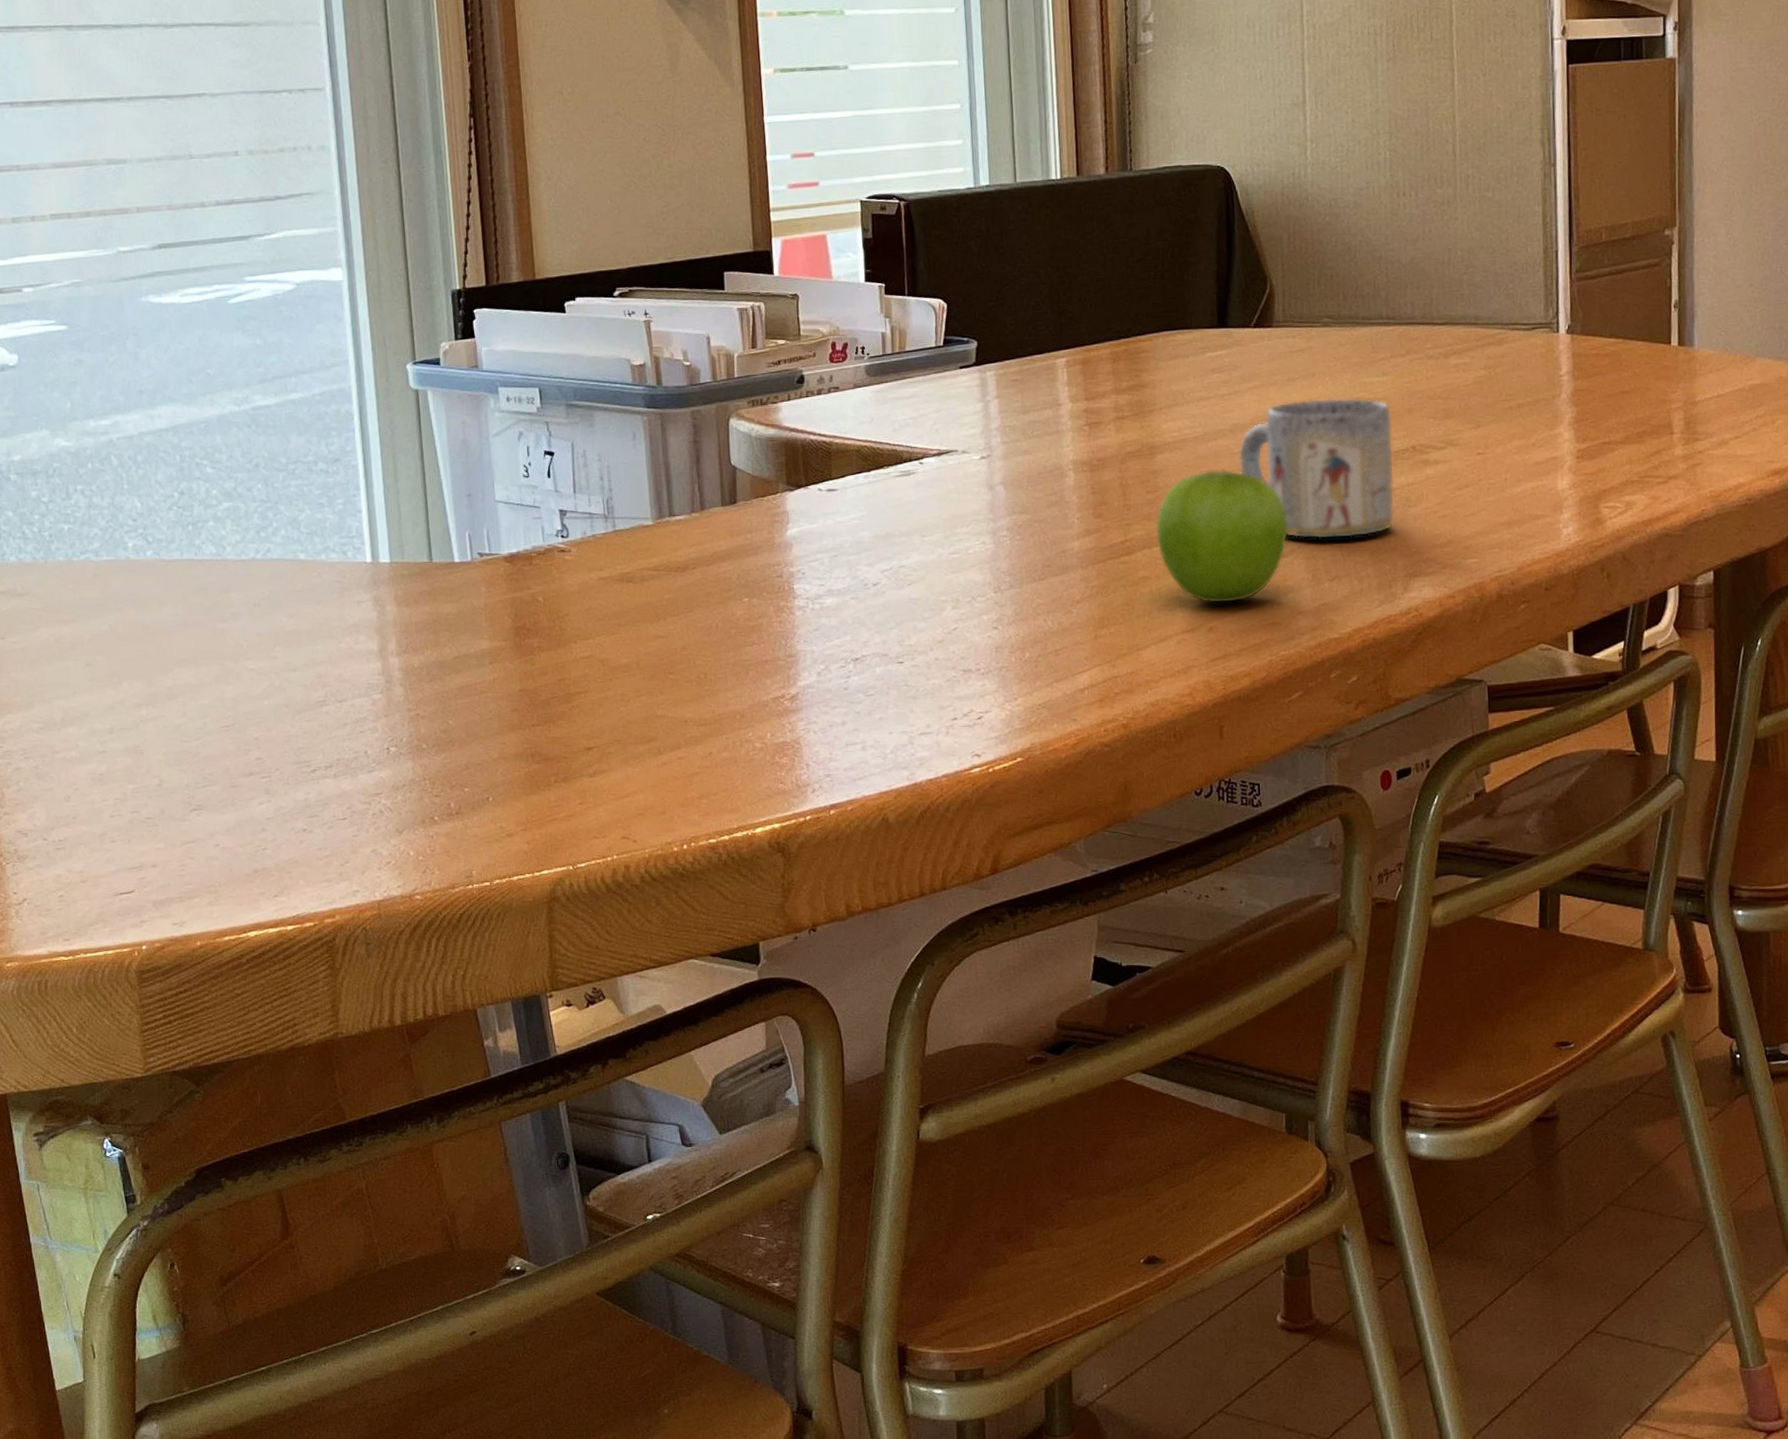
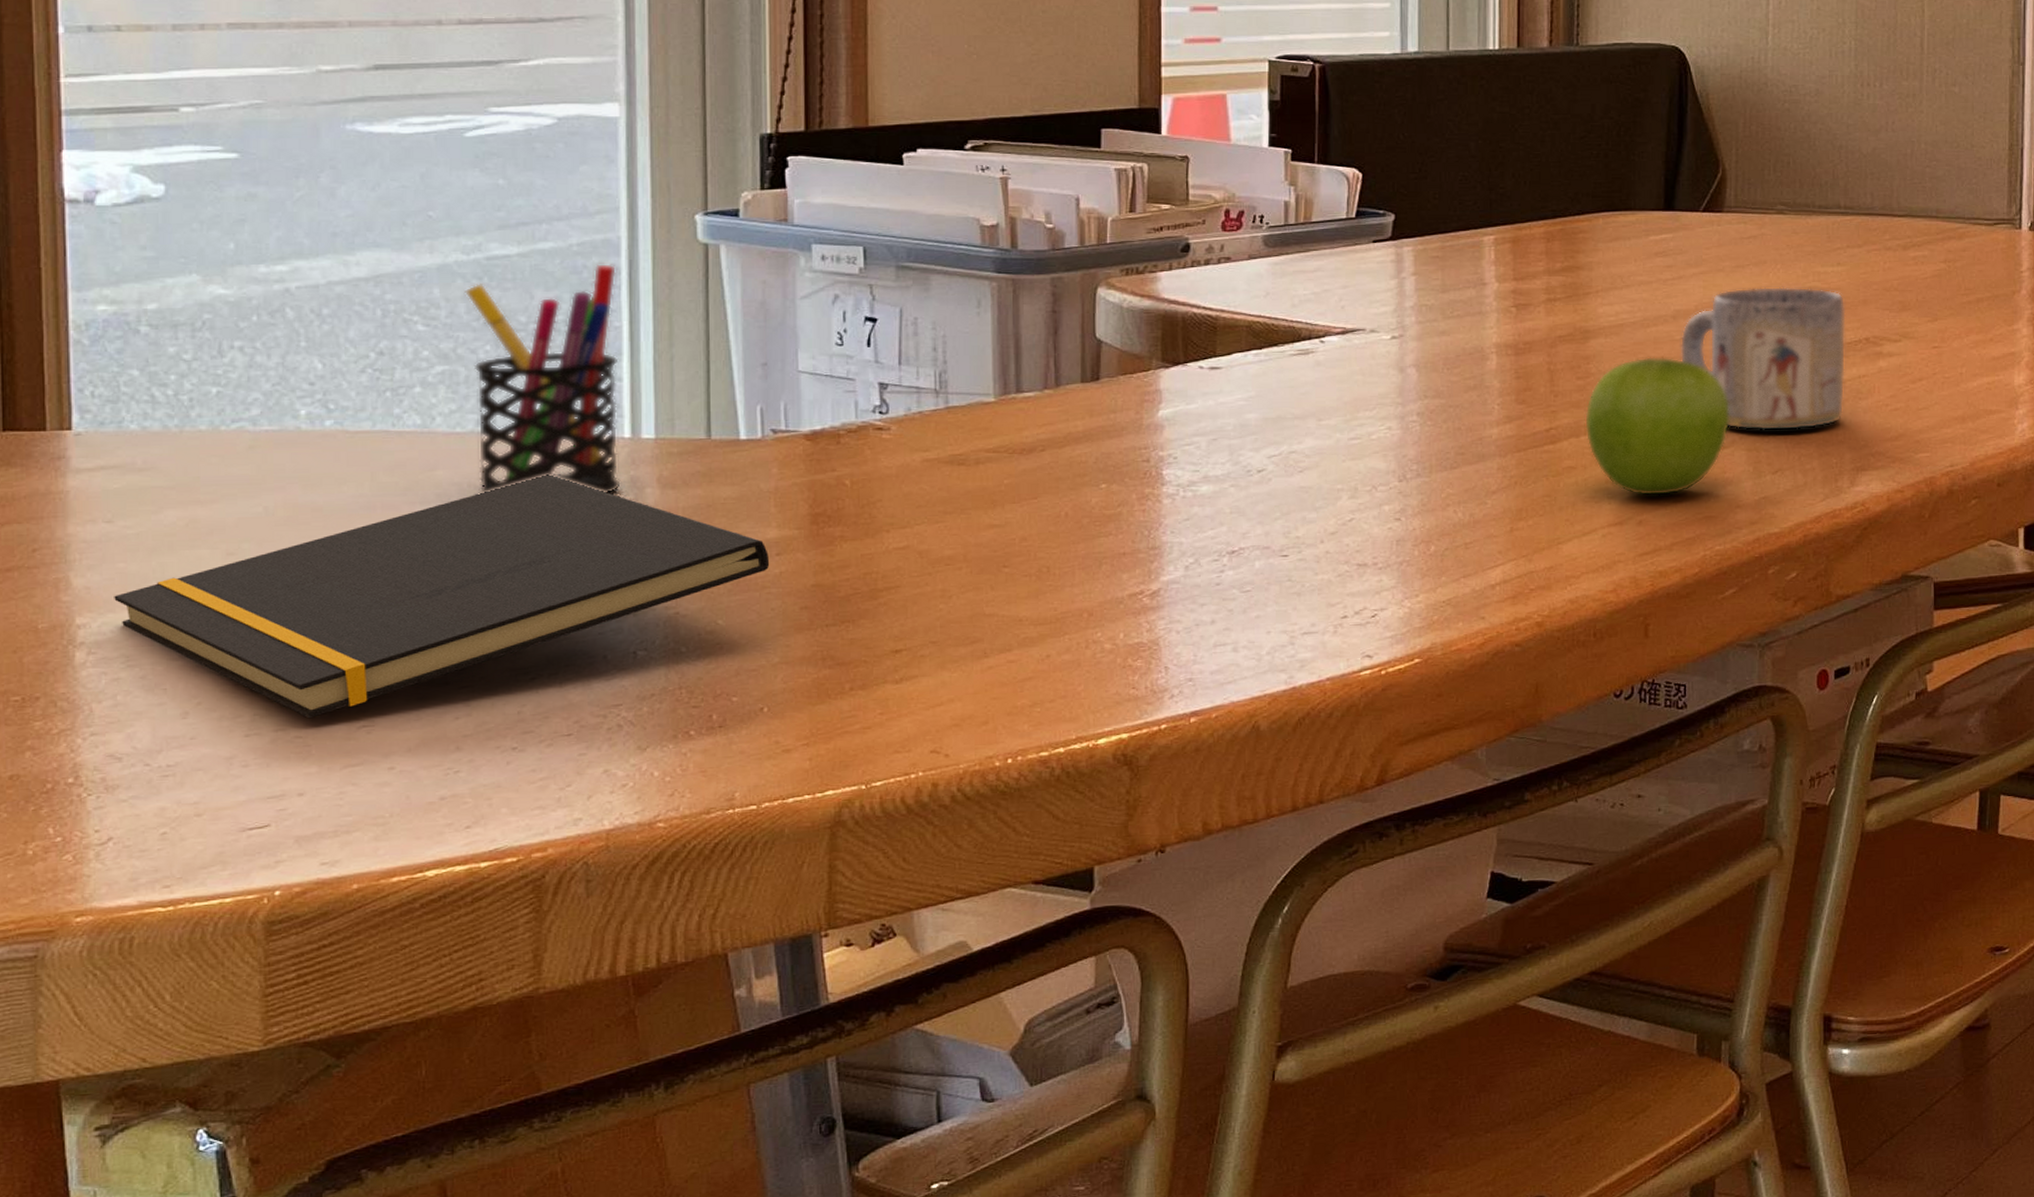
notepad: none [11,595,485,802] -> present [114,474,770,718]
pen holder: none [239,410,367,613] -> present [465,264,621,494]

